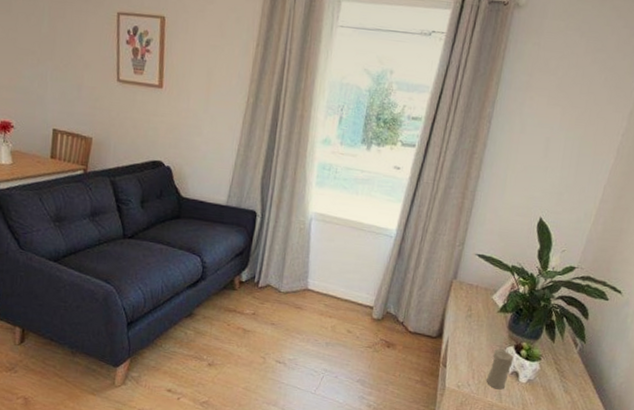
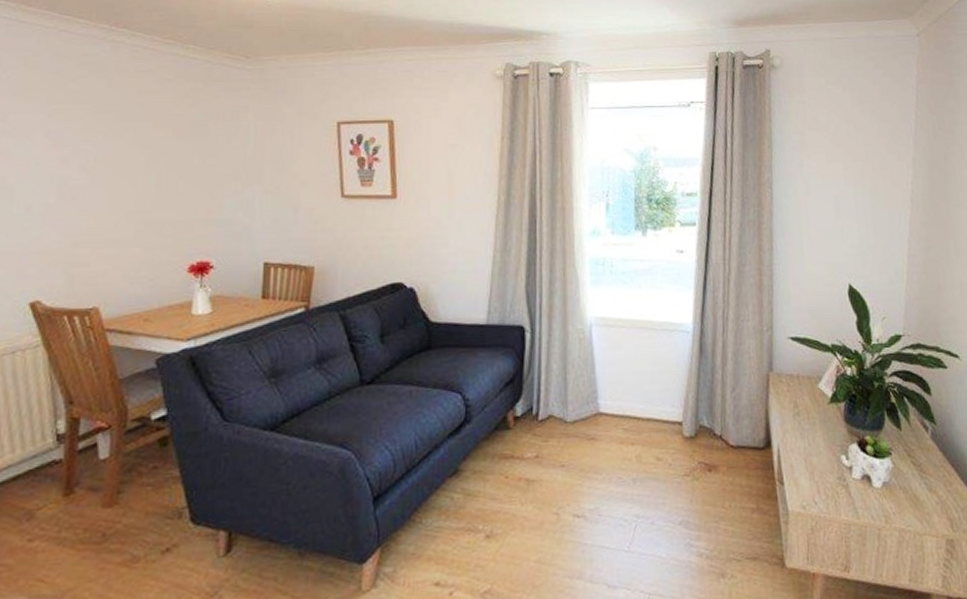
candle: present [486,350,514,390] -> none [834,450,861,503]

